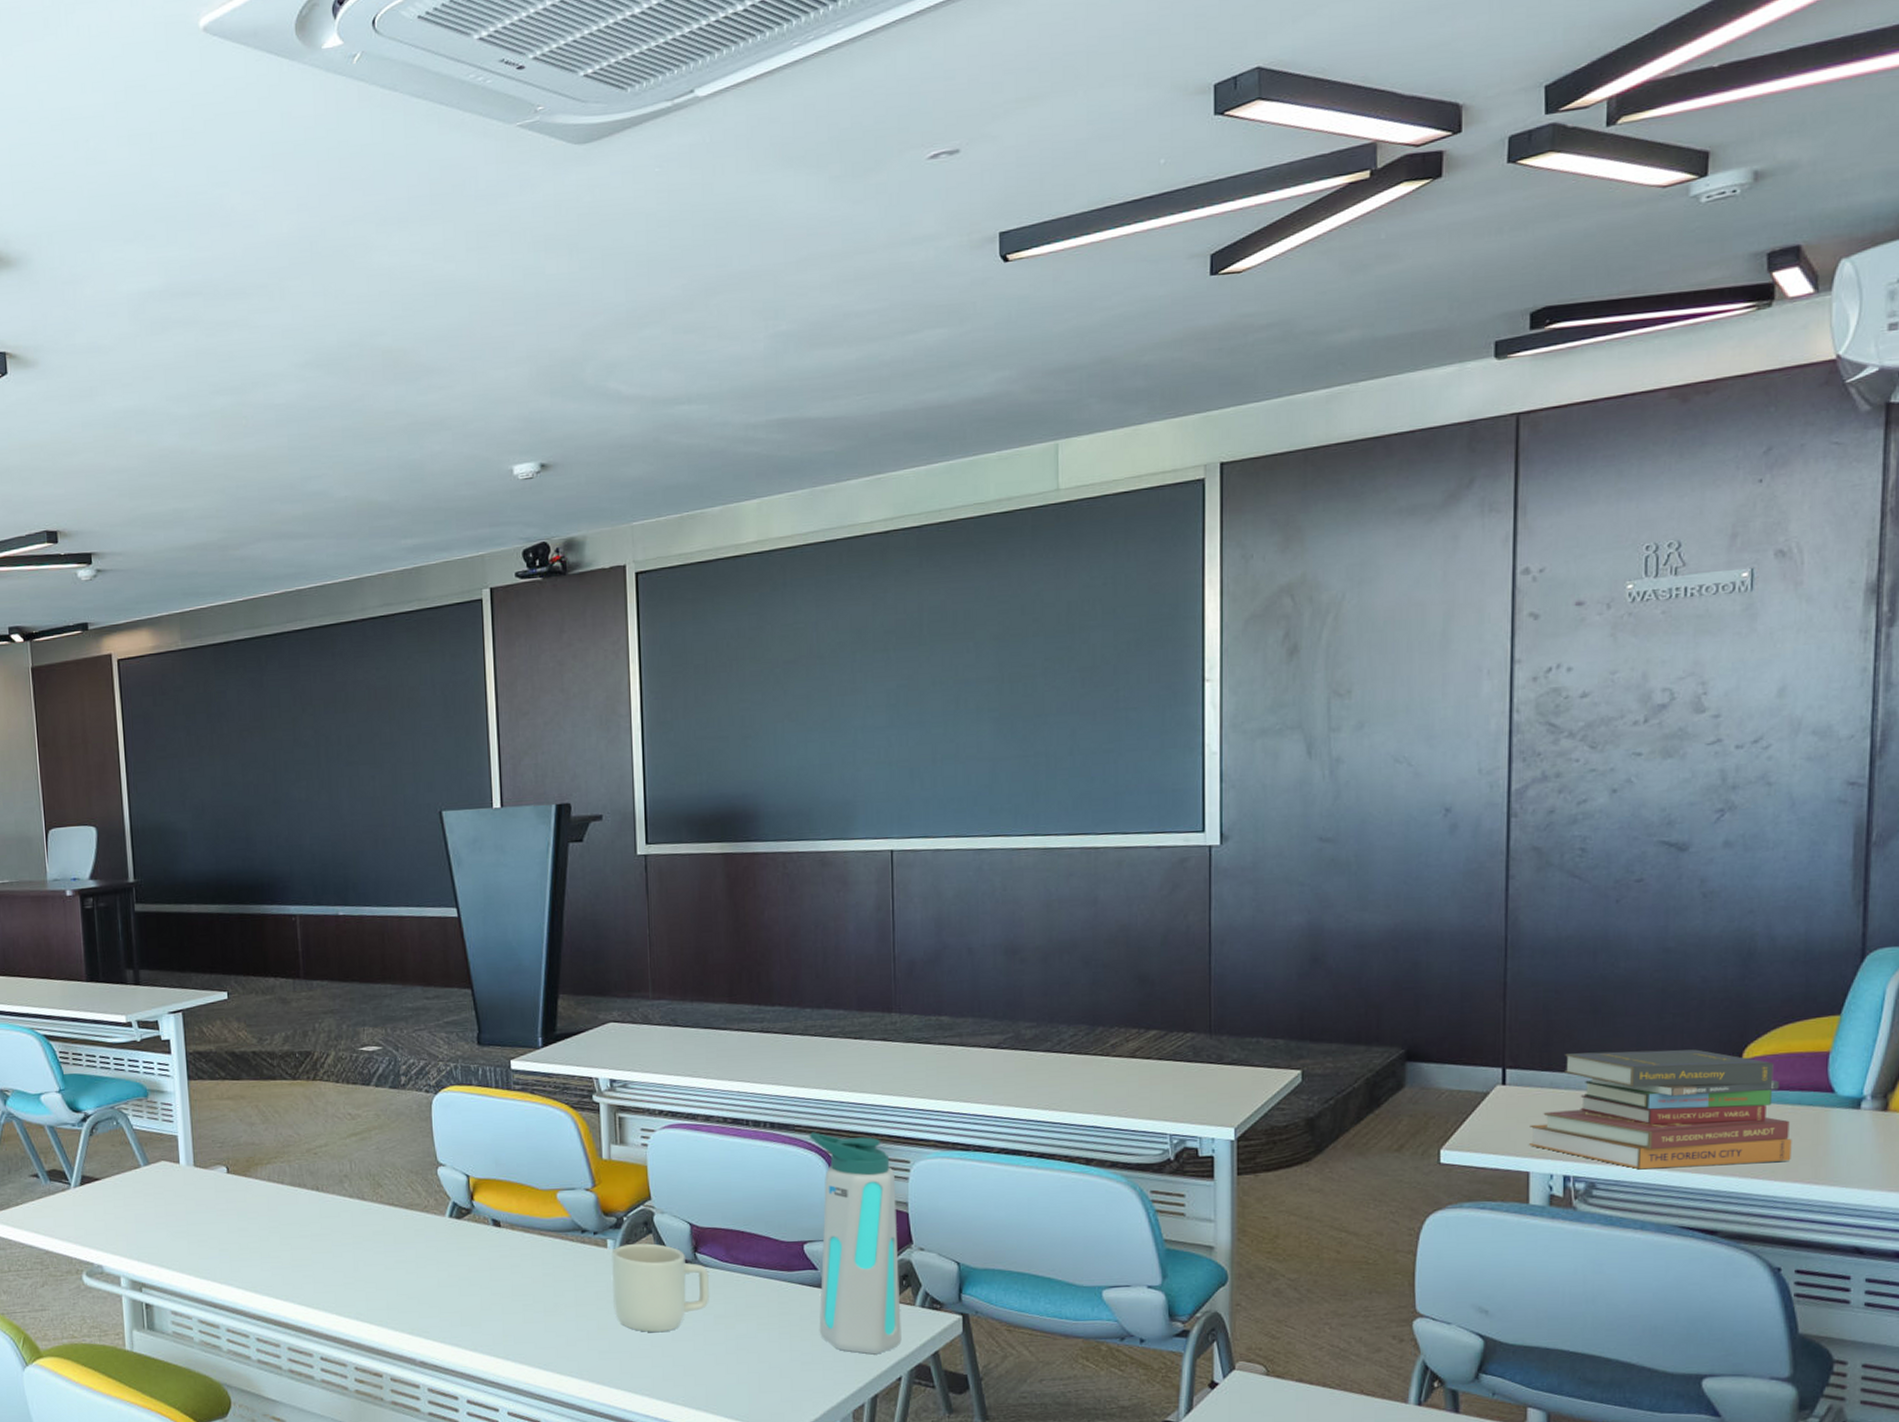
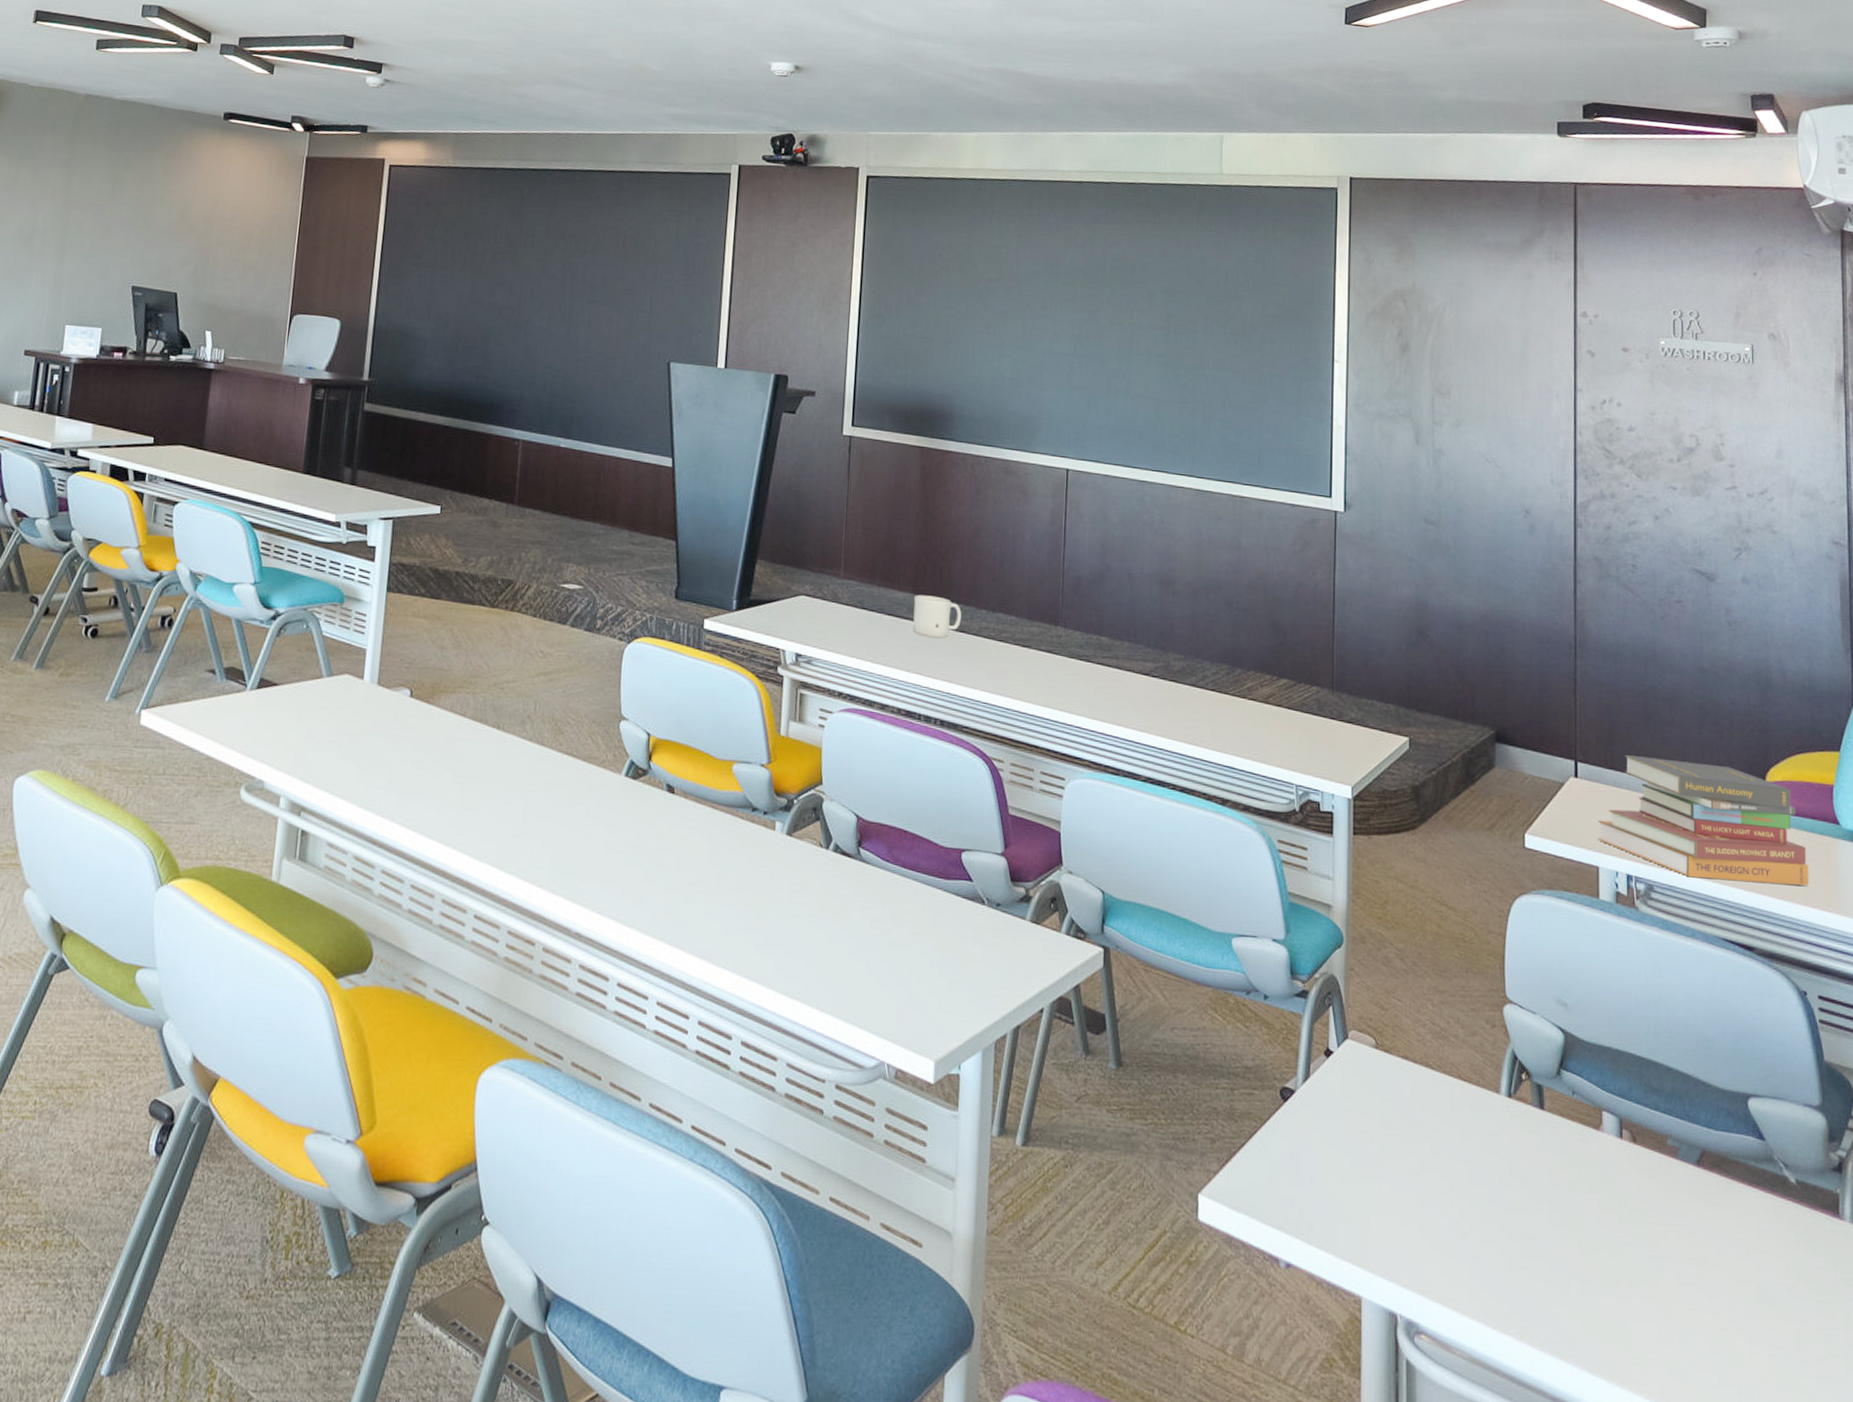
mug: present [611,1243,709,1333] -> none [774,829,870,931]
mug: none [730,1002,784,1045] -> present [913,594,961,639]
water bottle: present [810,1132,902,1355] -> none [969,736,1051,981]

